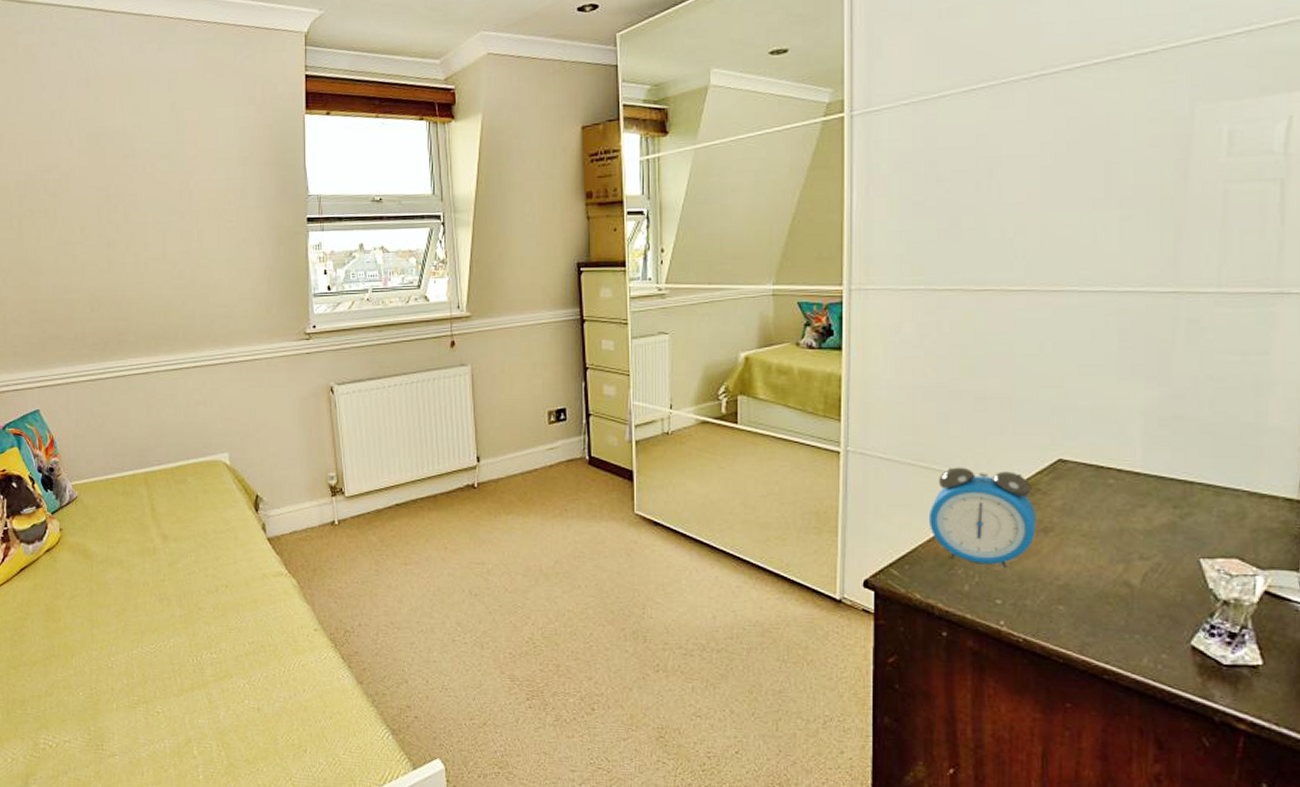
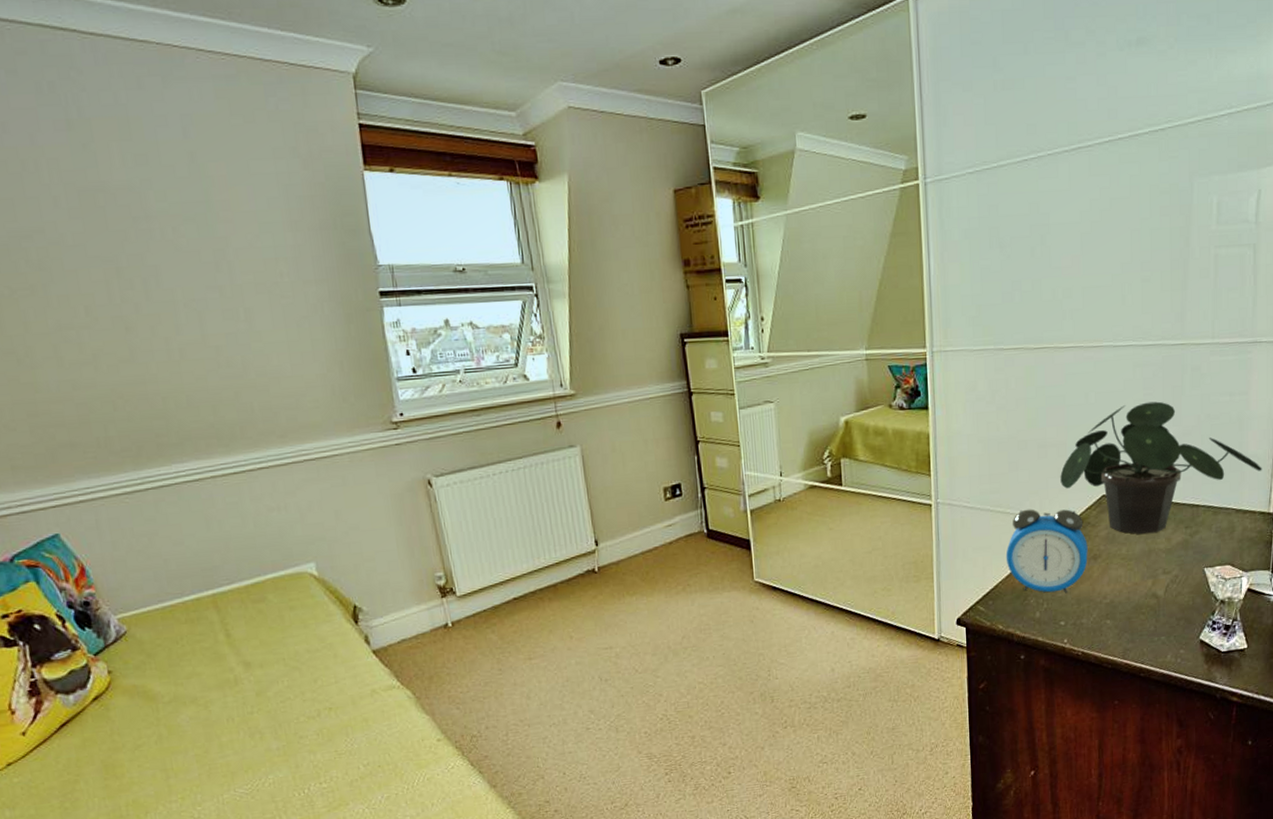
potted plant: none [1003,356,1289,510] -> present [1060,401,1262,534]

